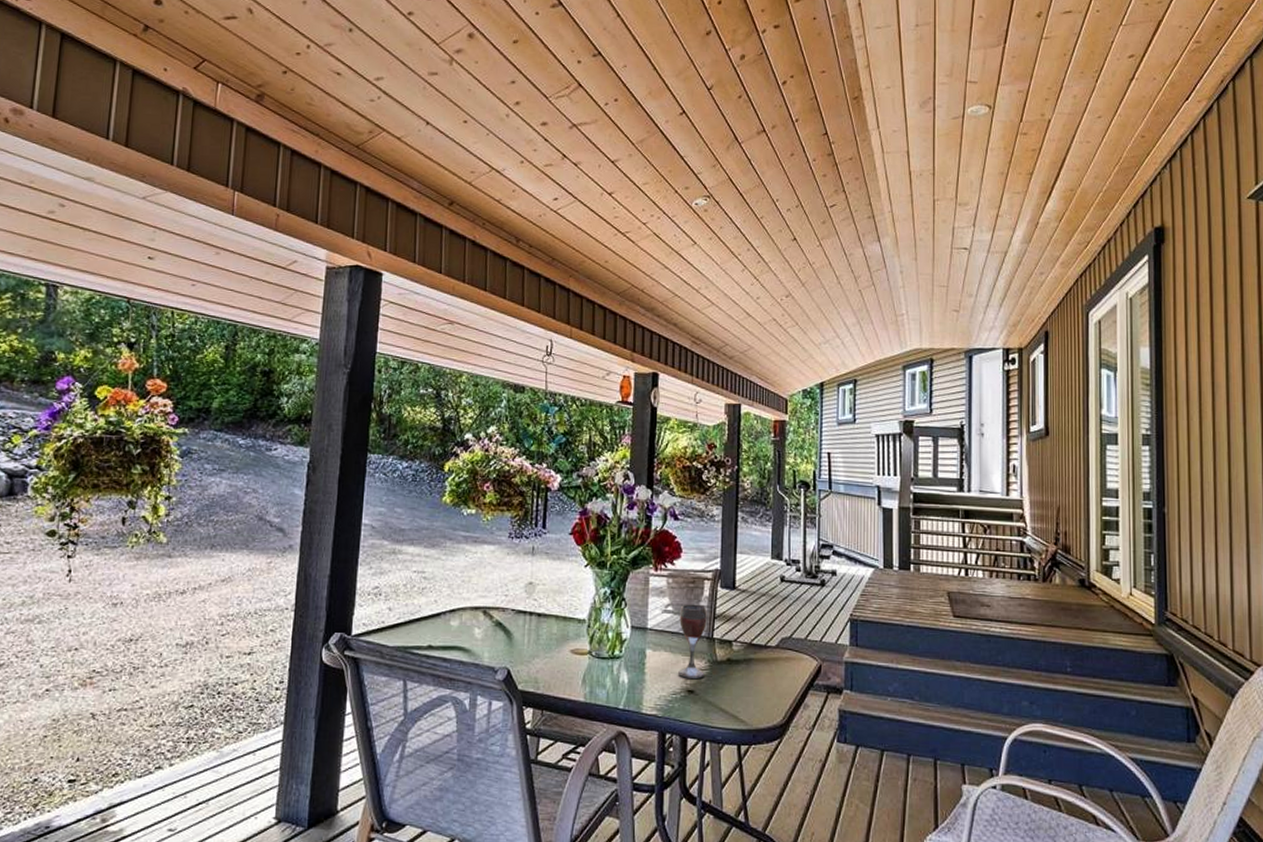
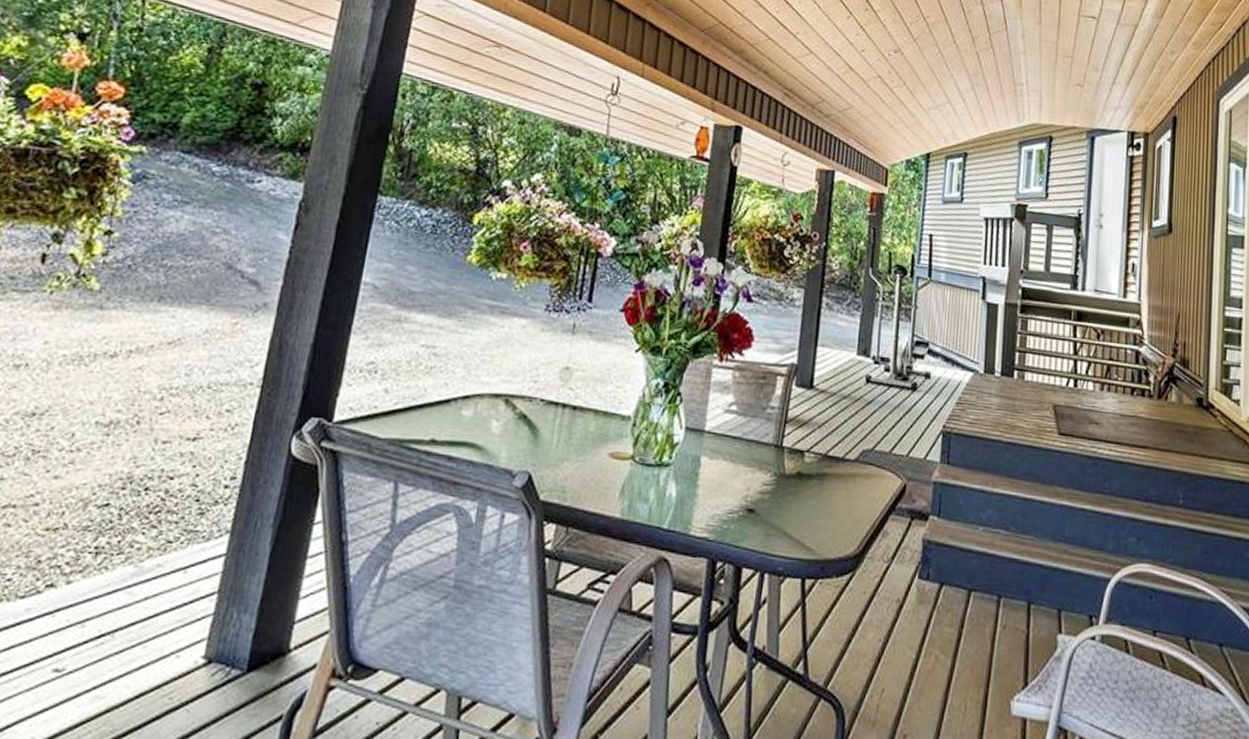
cup: present [678,604,707,678] -> none [737,403,778,495]

